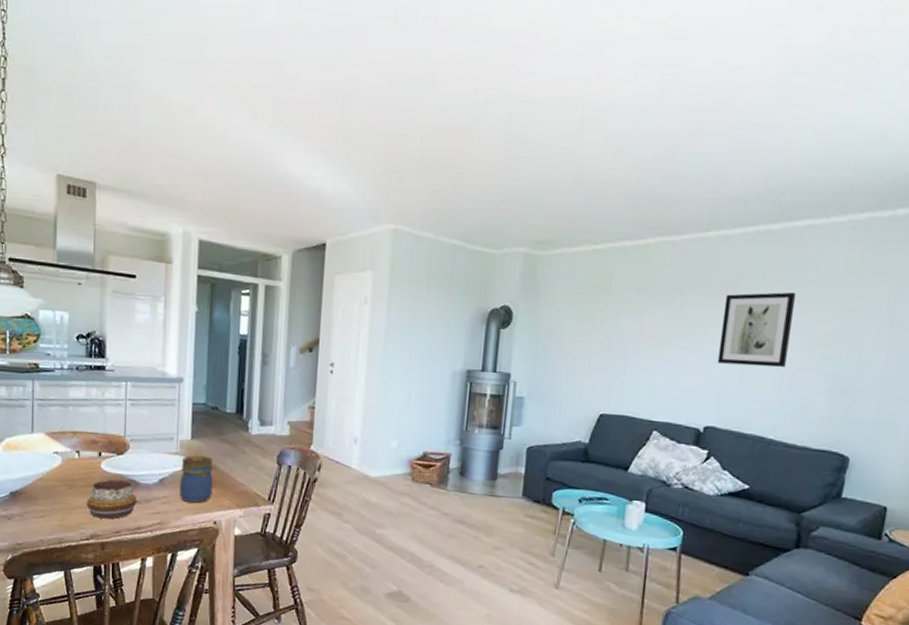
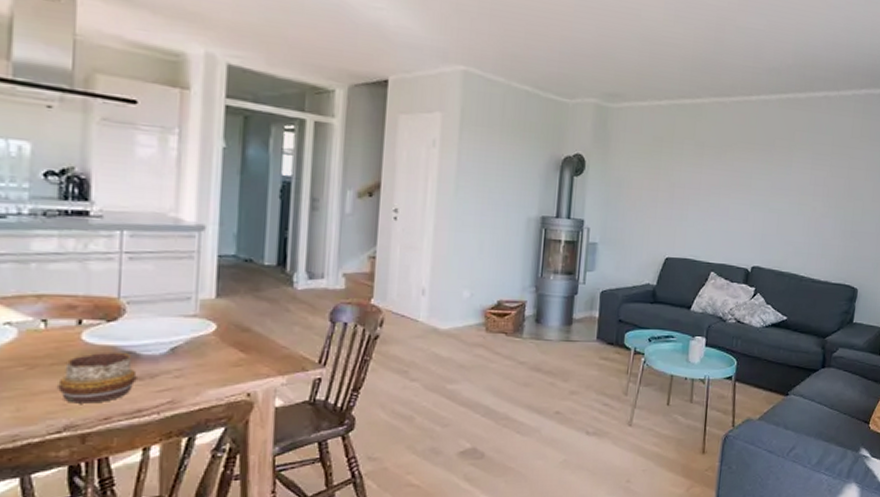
jar: present [180,455,213,503] -> none [199,316,246,373]
wall art: present [717,291,795,368] -> none [760,151,817,215]

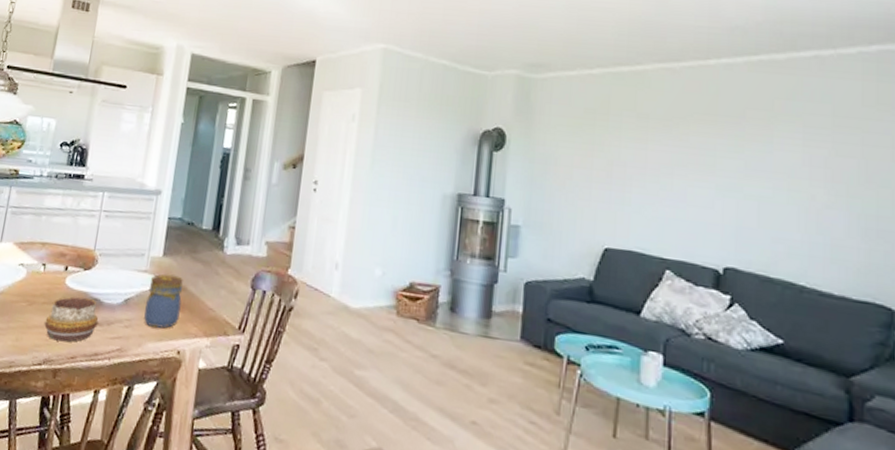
jar: none [199,316,246,373] -> present [144,274,183,329]

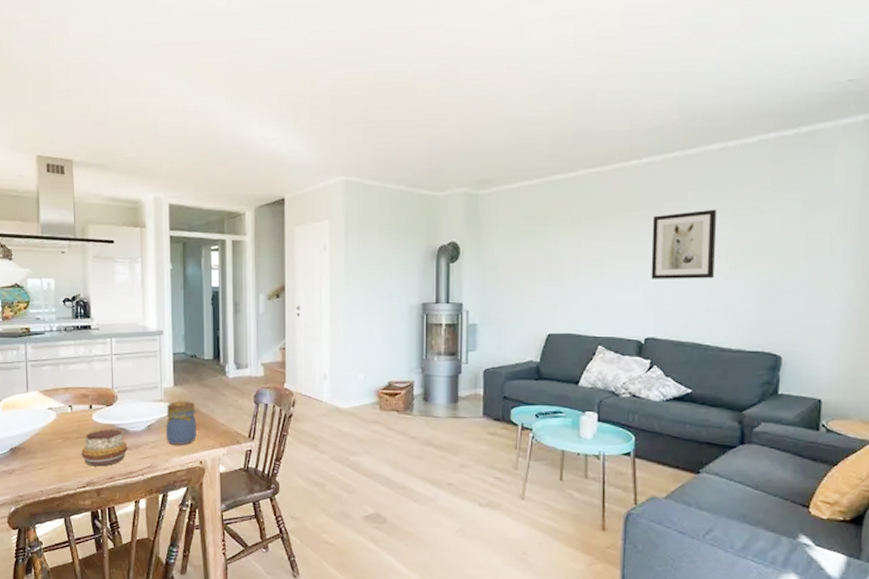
wall art: none [731,123,810,205] -> present [651,209,716,279]

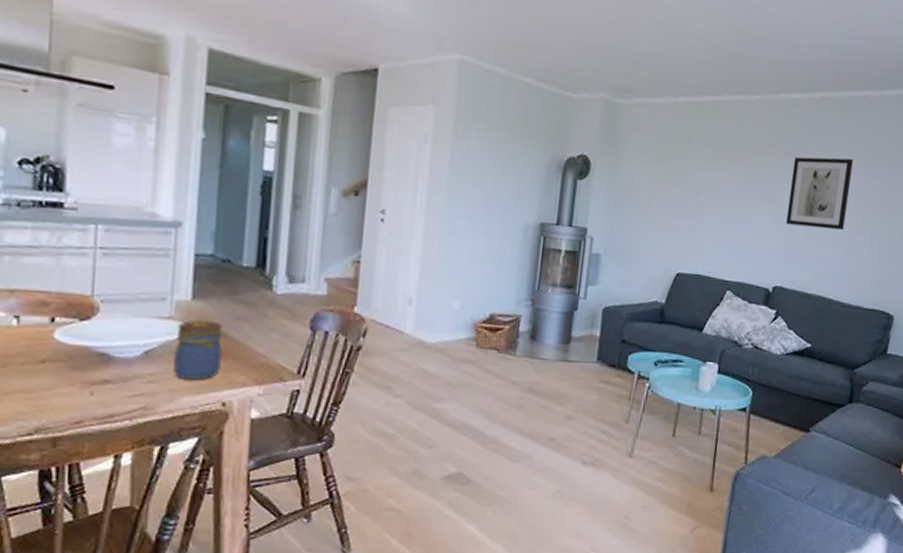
decorative bowl: present [81,428,128,467] -> none [29,352,110,406]

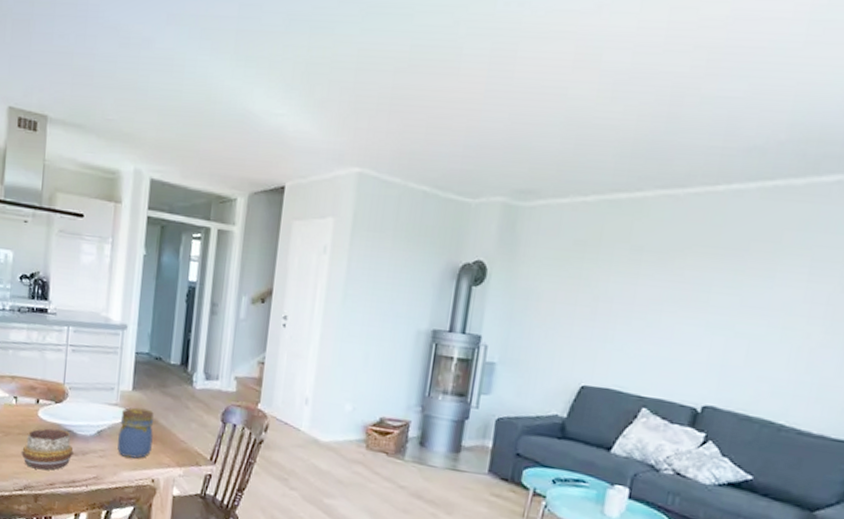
decorative bowl: none [29,352,110,406] -> present [22,428,74,470]
wall art: present [785,156,853,231] -> none [720,256,819,344]

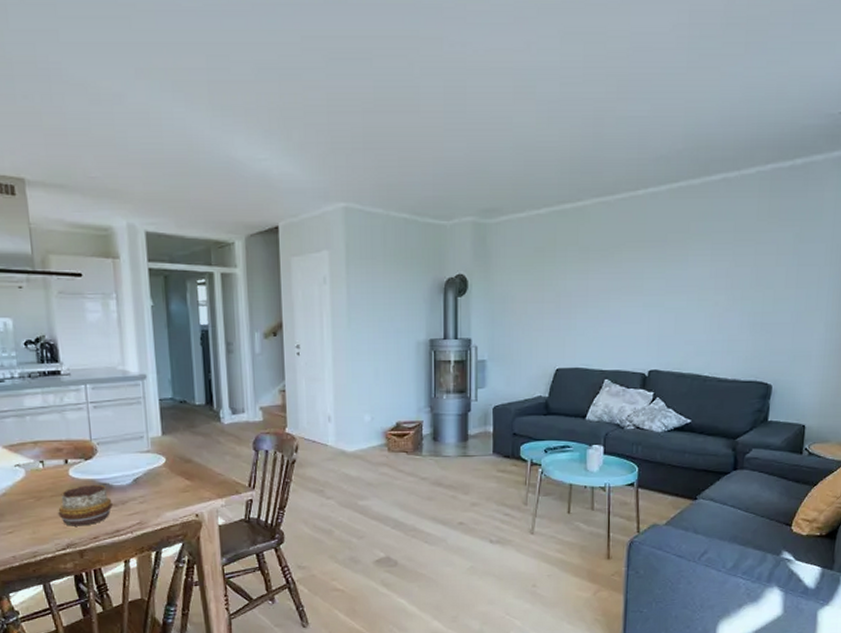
jar: present [117,407,154,459] -> none [154,450,191,498]

